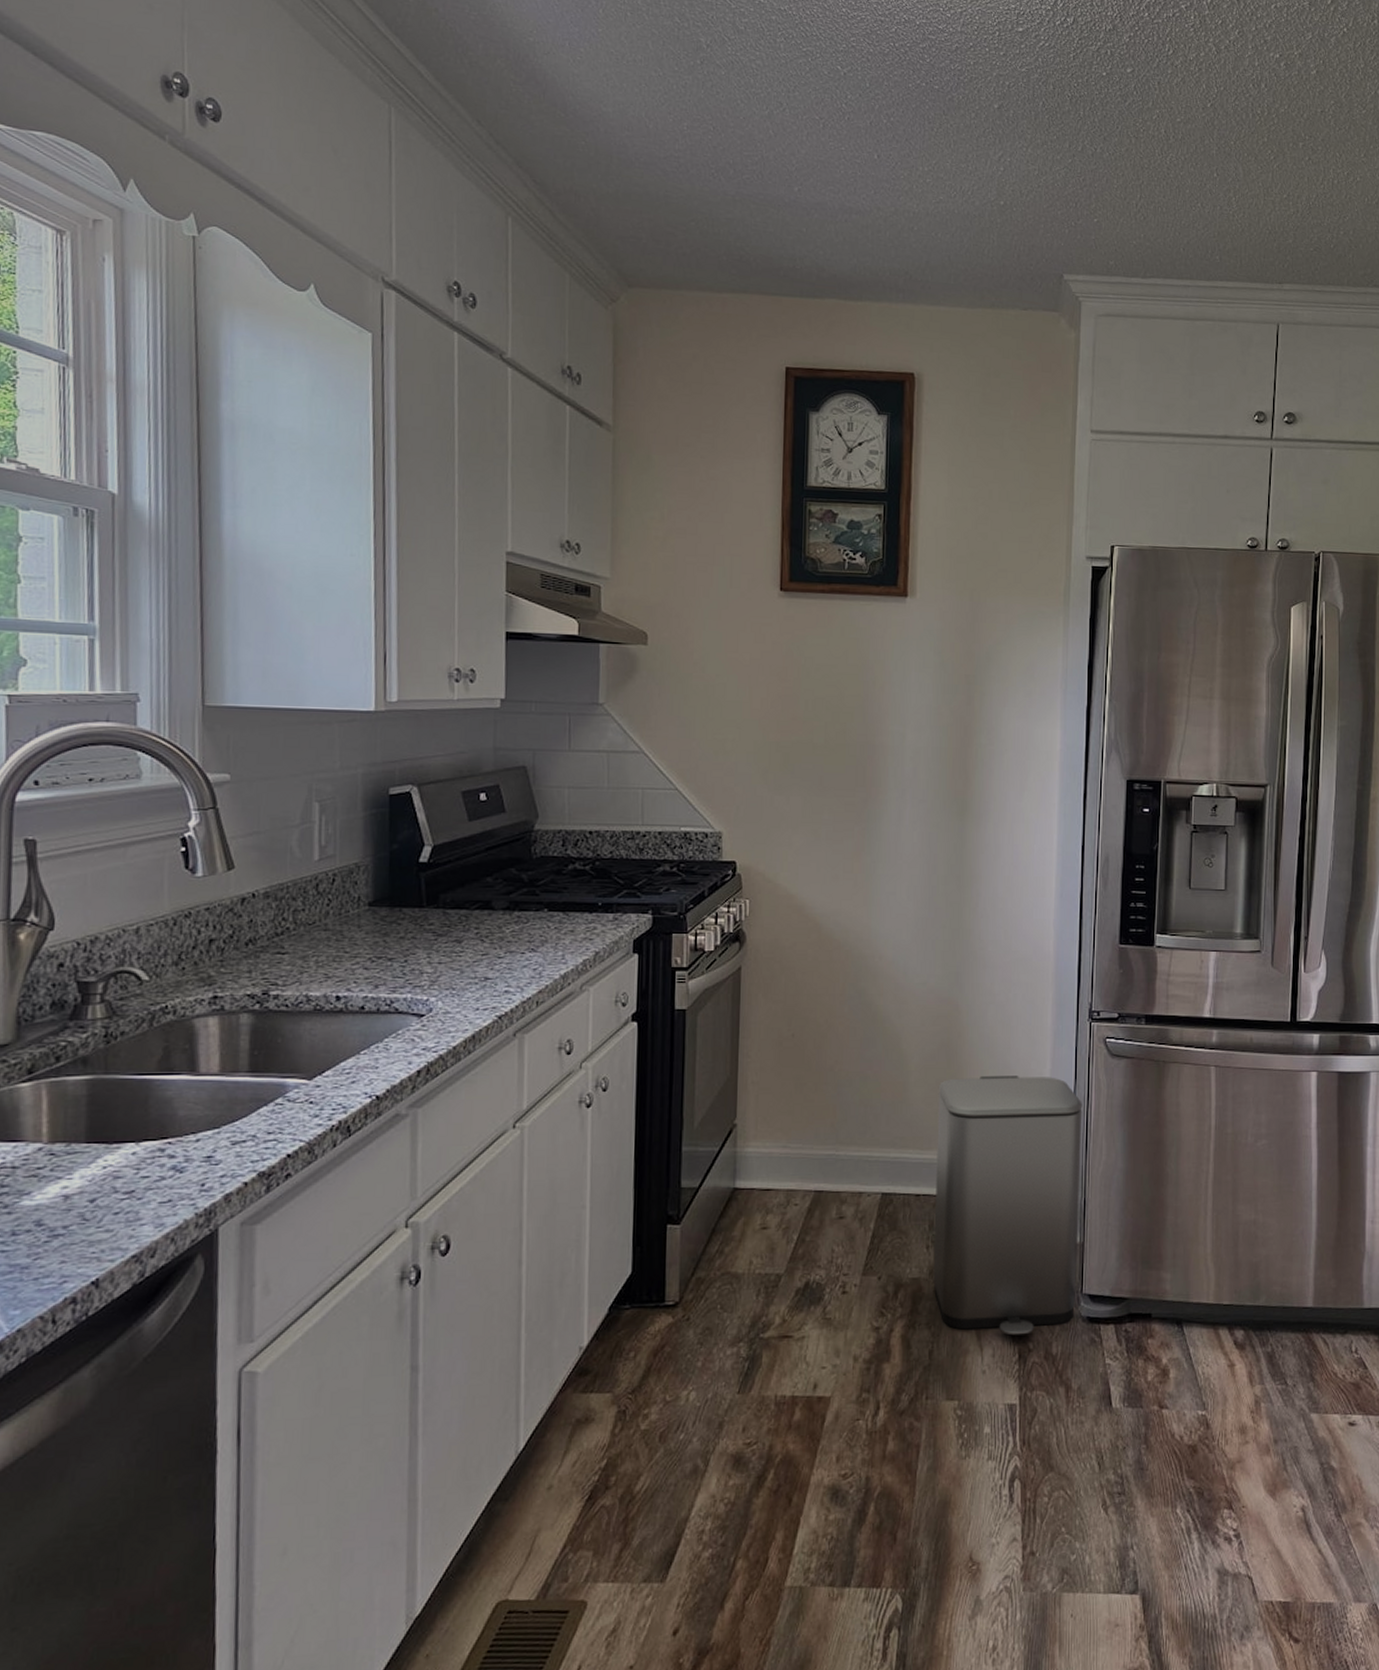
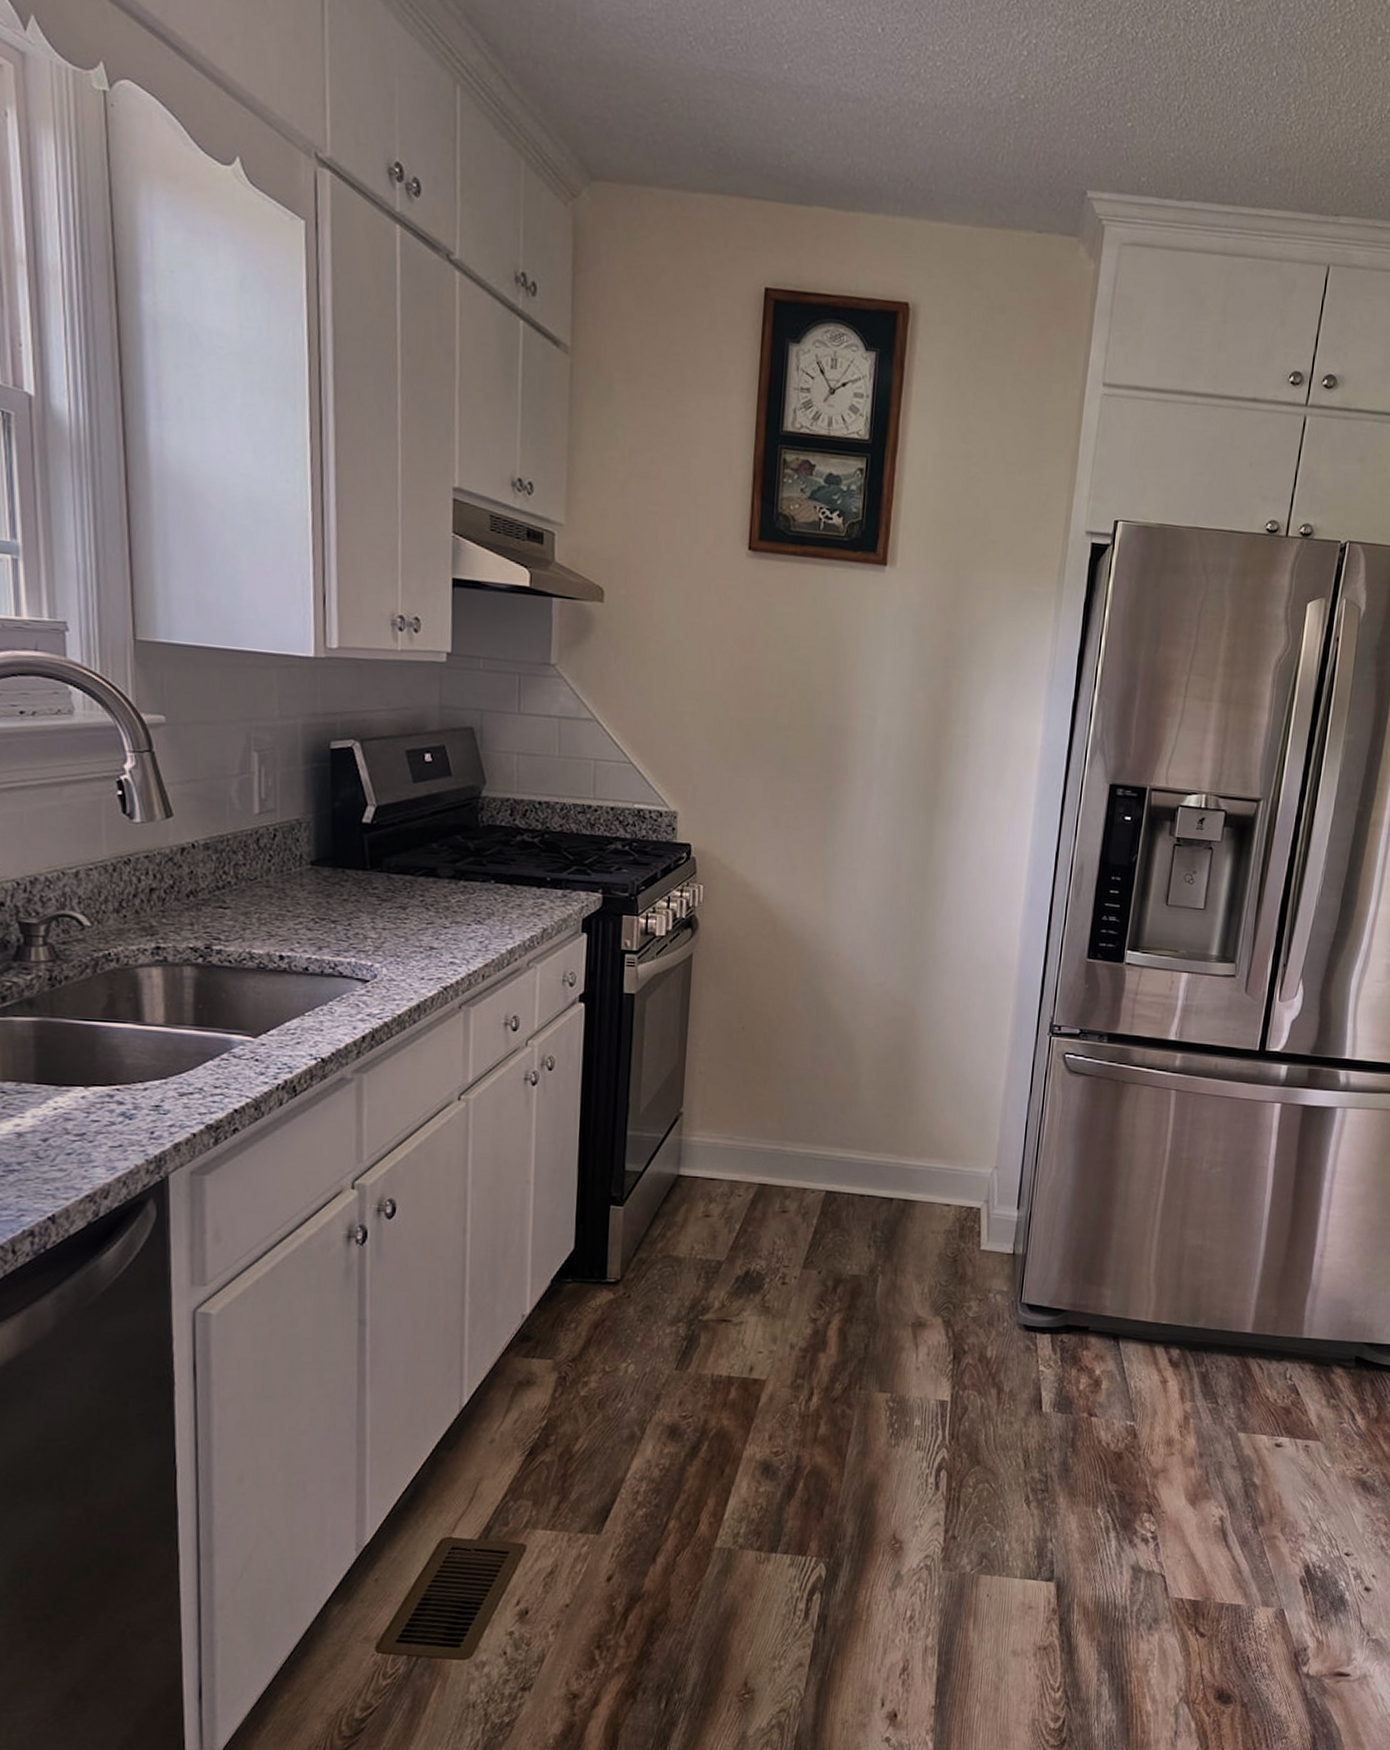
pedal bin: present [933,1076,1083,1336] -> none [872,1083,1036,1337]

